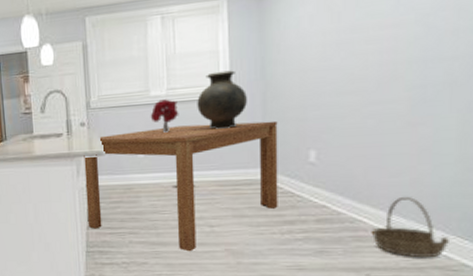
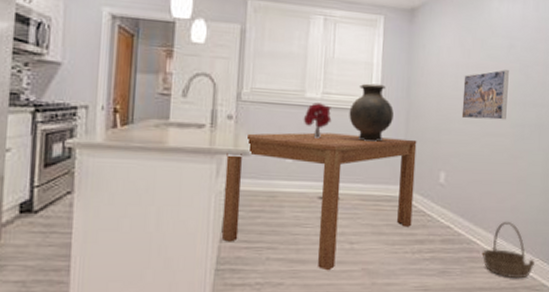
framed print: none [333,25,399,91] -> present [461,69,509,120]

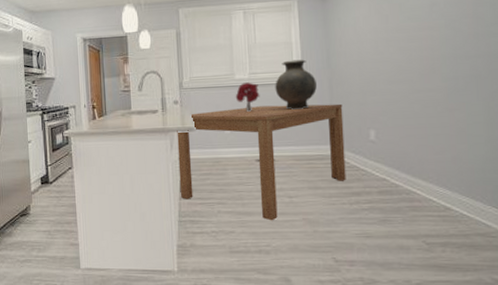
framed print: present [461,69,509,120] -> none [384,28,436,79]
basket: present [482,221,535,279] -> none [424,171,487,226]

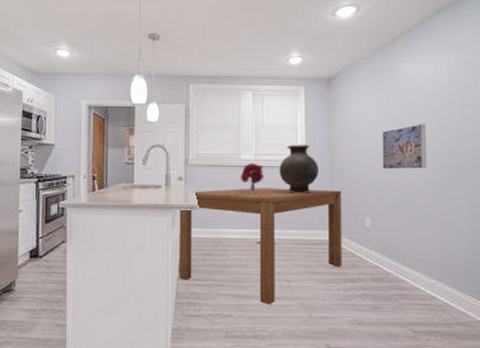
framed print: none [384,28,436,79] -> present [382,124,426,170]

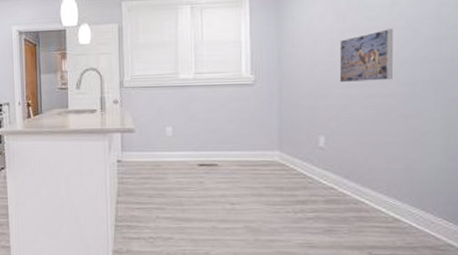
dining table: present [178,188,342,305] -> none [116,107,292,228]
bouquet: present [240,163,264,193] -> none [178,82,205,114]
ceramic pot: present [279,144,318,193] -> none [221,59,265,113]

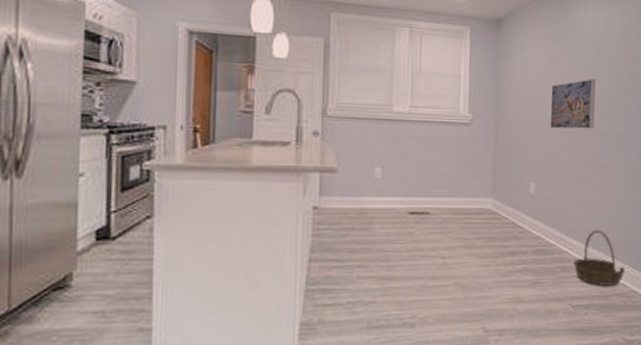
basket: none [372,181,437,238] -> present [573,229,625,287]

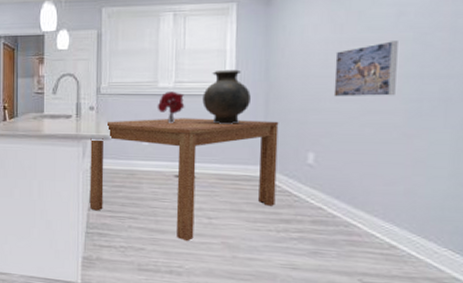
dining table: none [310,147,506,287] -> present [89,118,279,242]
bouquet: none [391,116,420,153] -> present [157,91,185,123]
ceramic pot: none [437,95,482,154] -> present [202,69,251,124]
basket: present [573,229,625,287] -> none [364,205,441,269]

